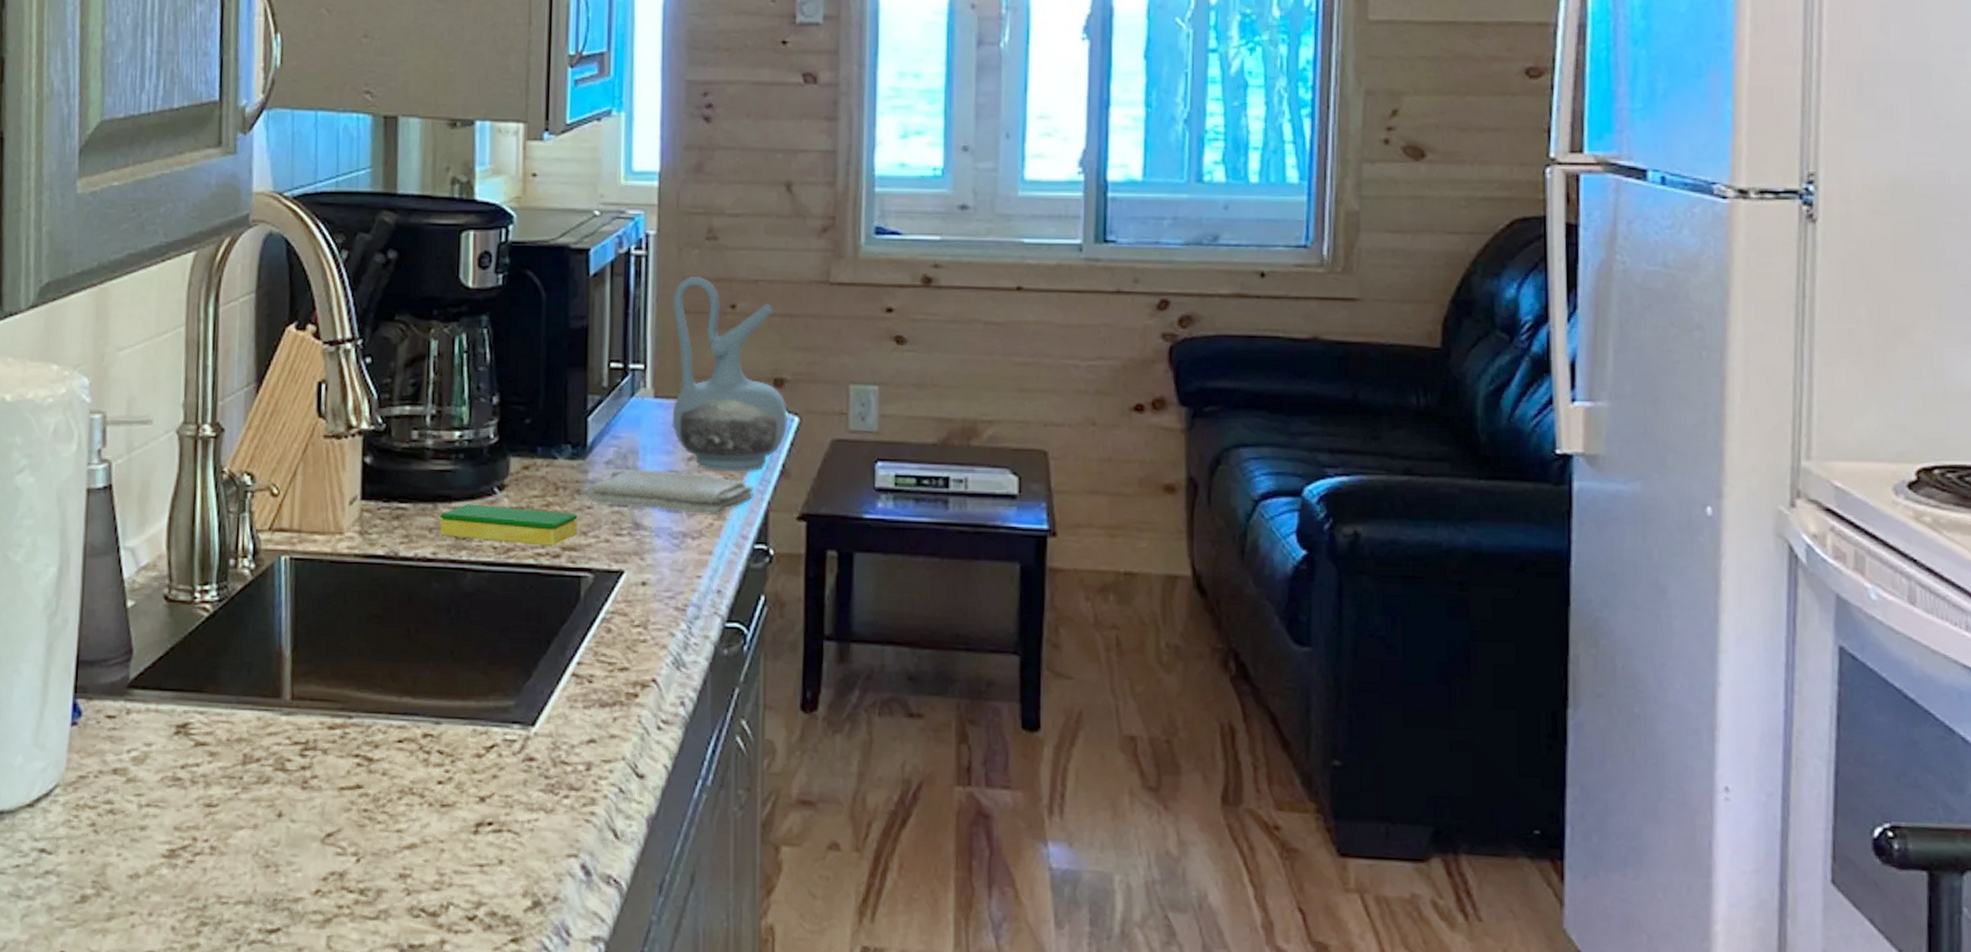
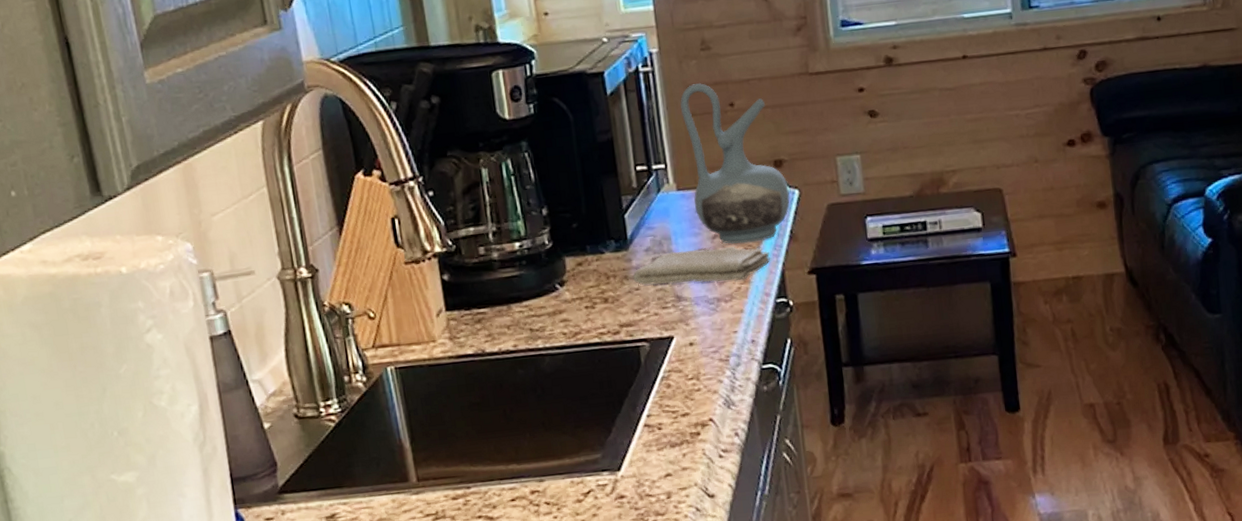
dish sponge: present [439,504,578,547] -> none [514,296,631,331]

